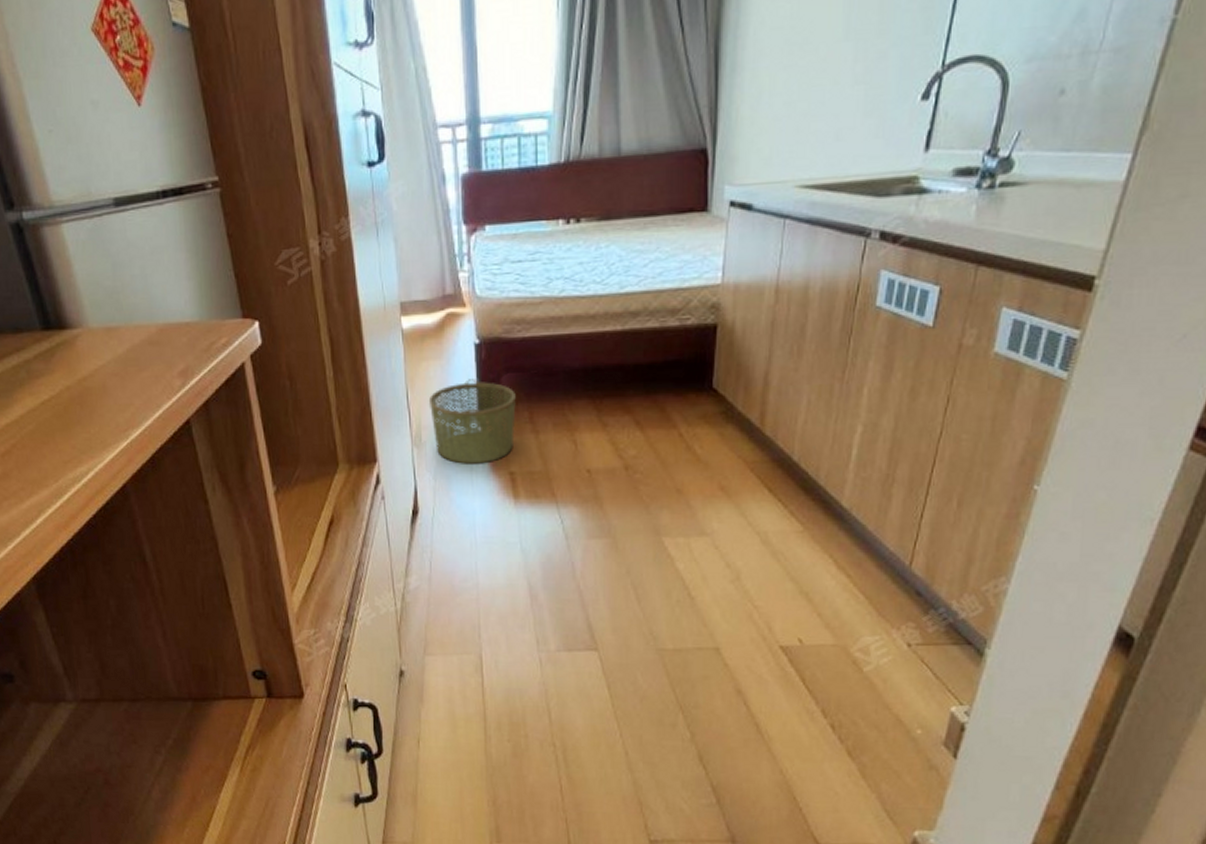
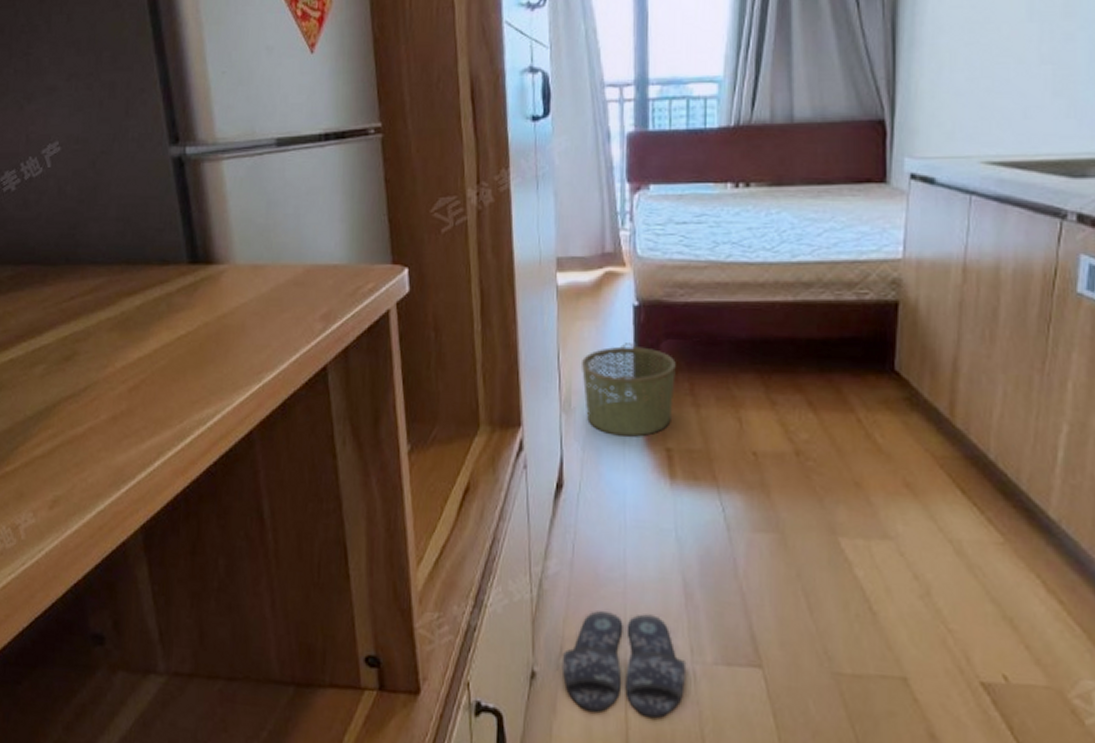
slippers: none [425,615,534,699] -> present [561,611,687,719]

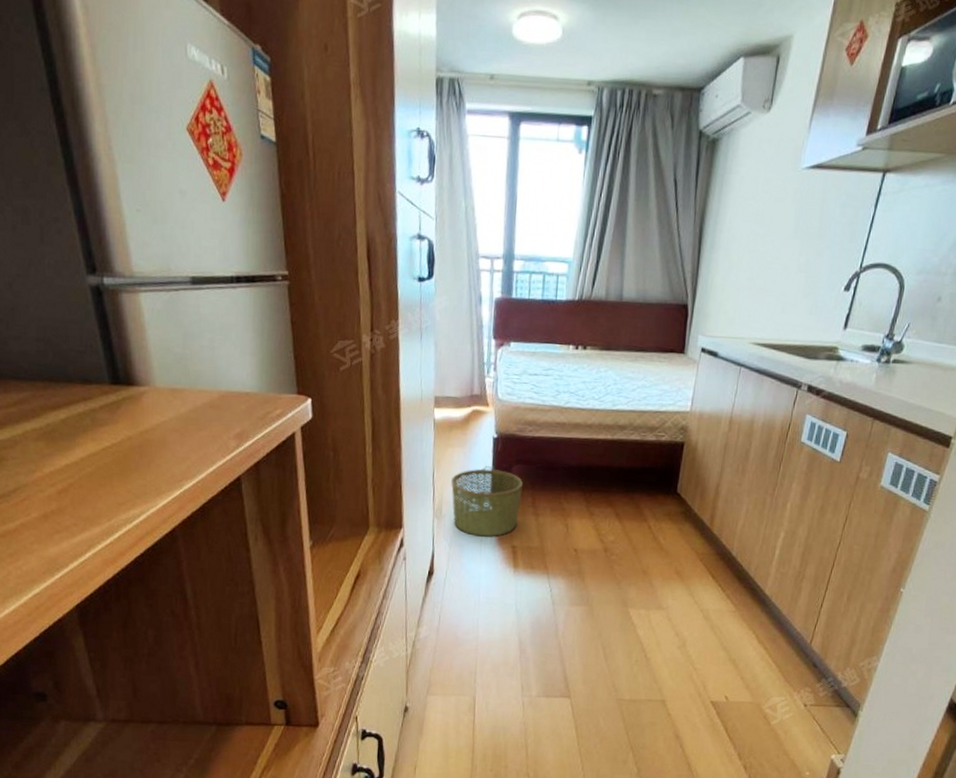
slippers: present [561,611,687,719] -> none [427,663,518,735]

